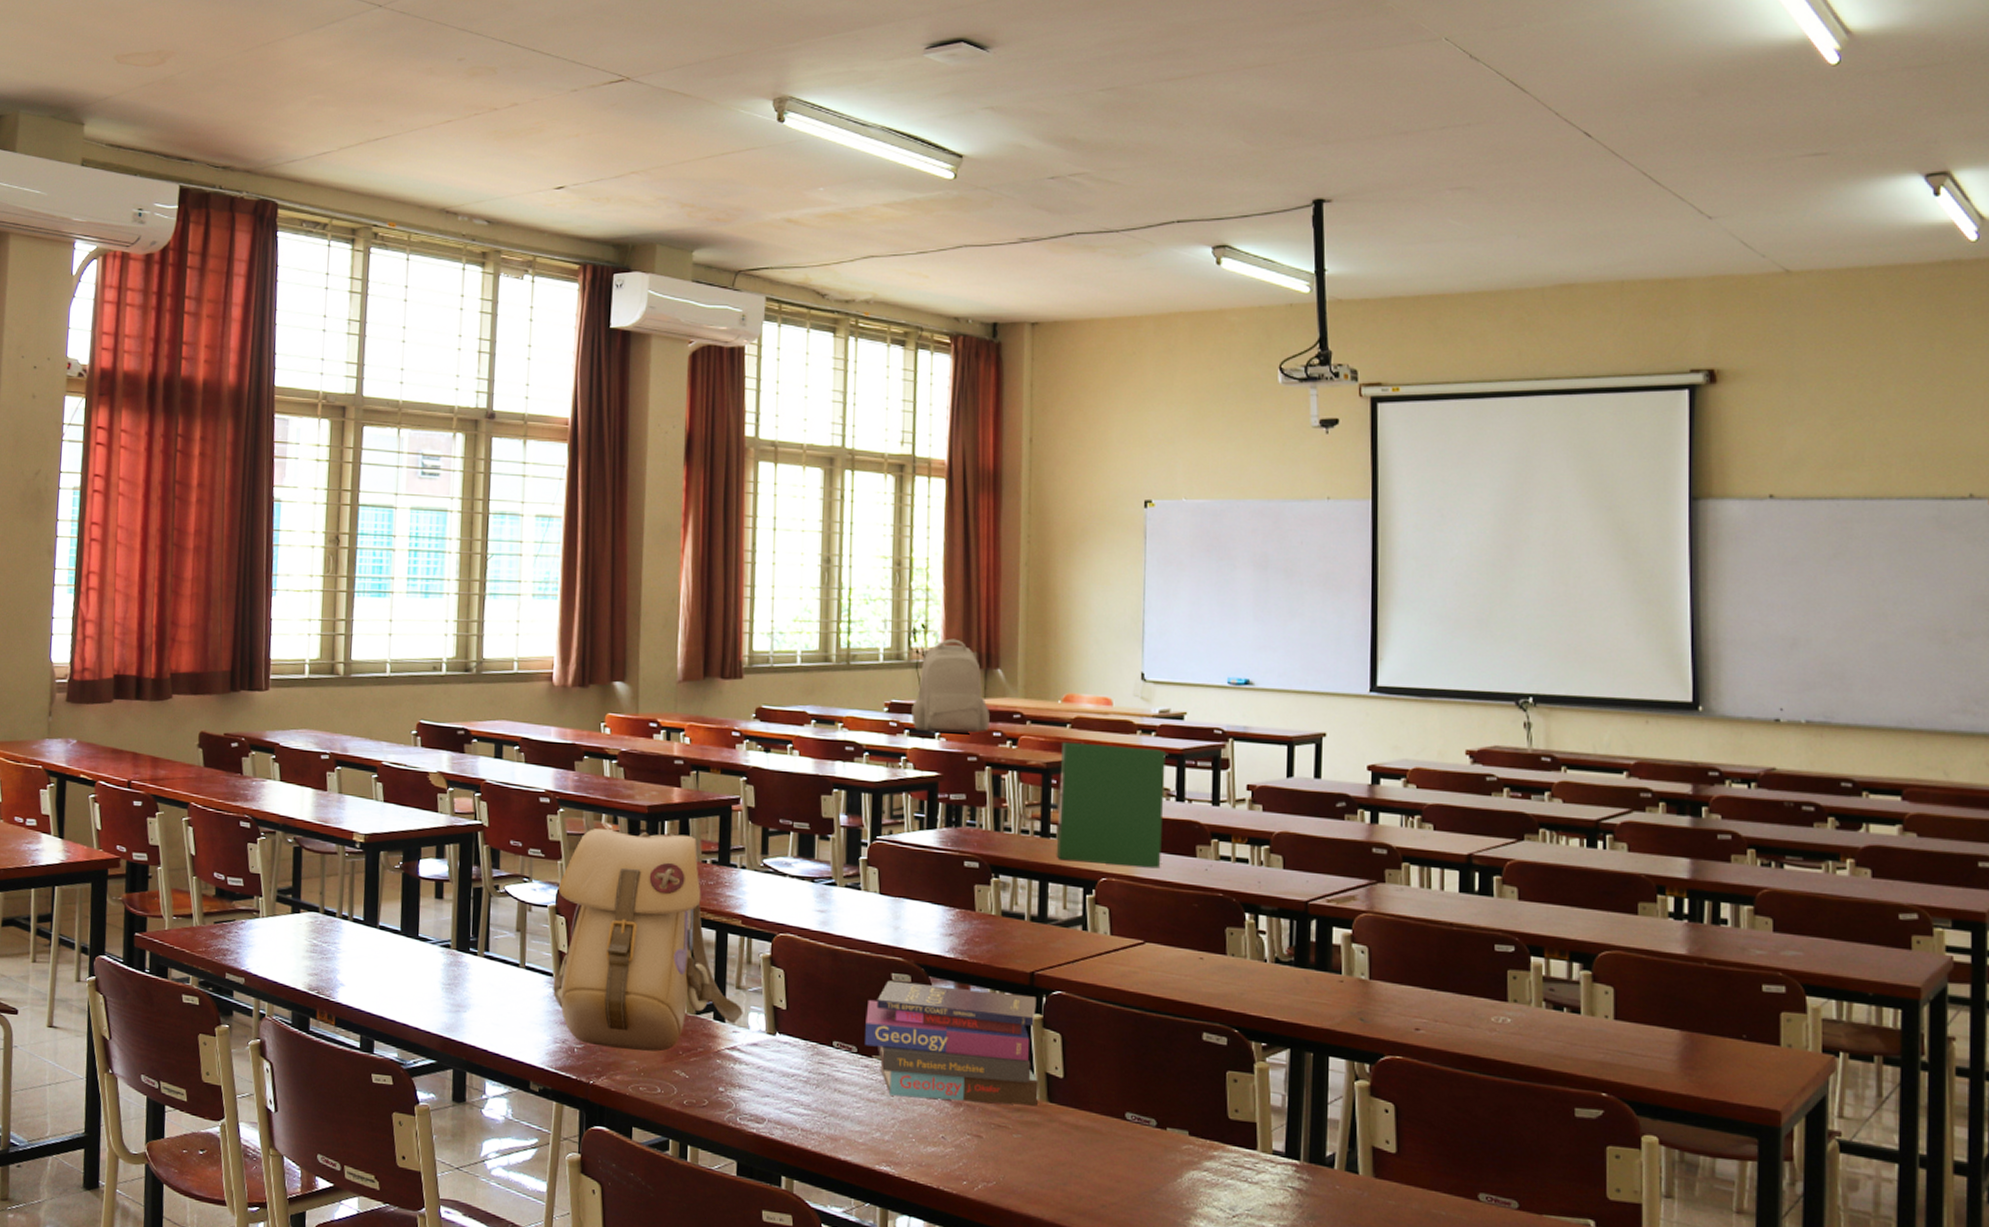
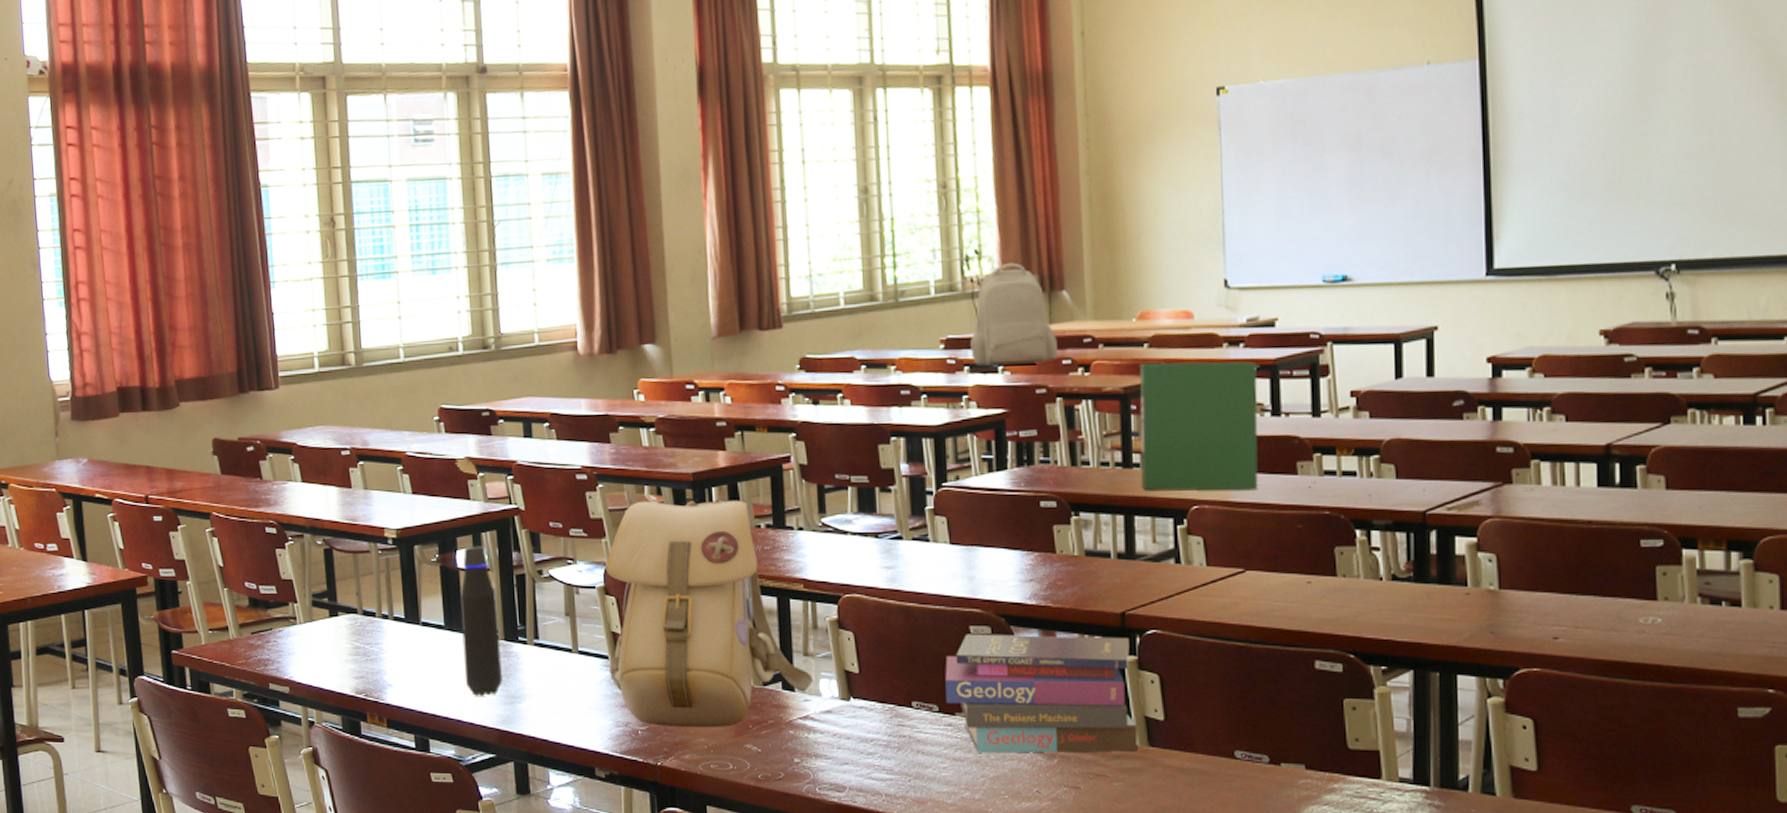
water bottle: none [414,856,453,1003] -> present [460,546,503,696]

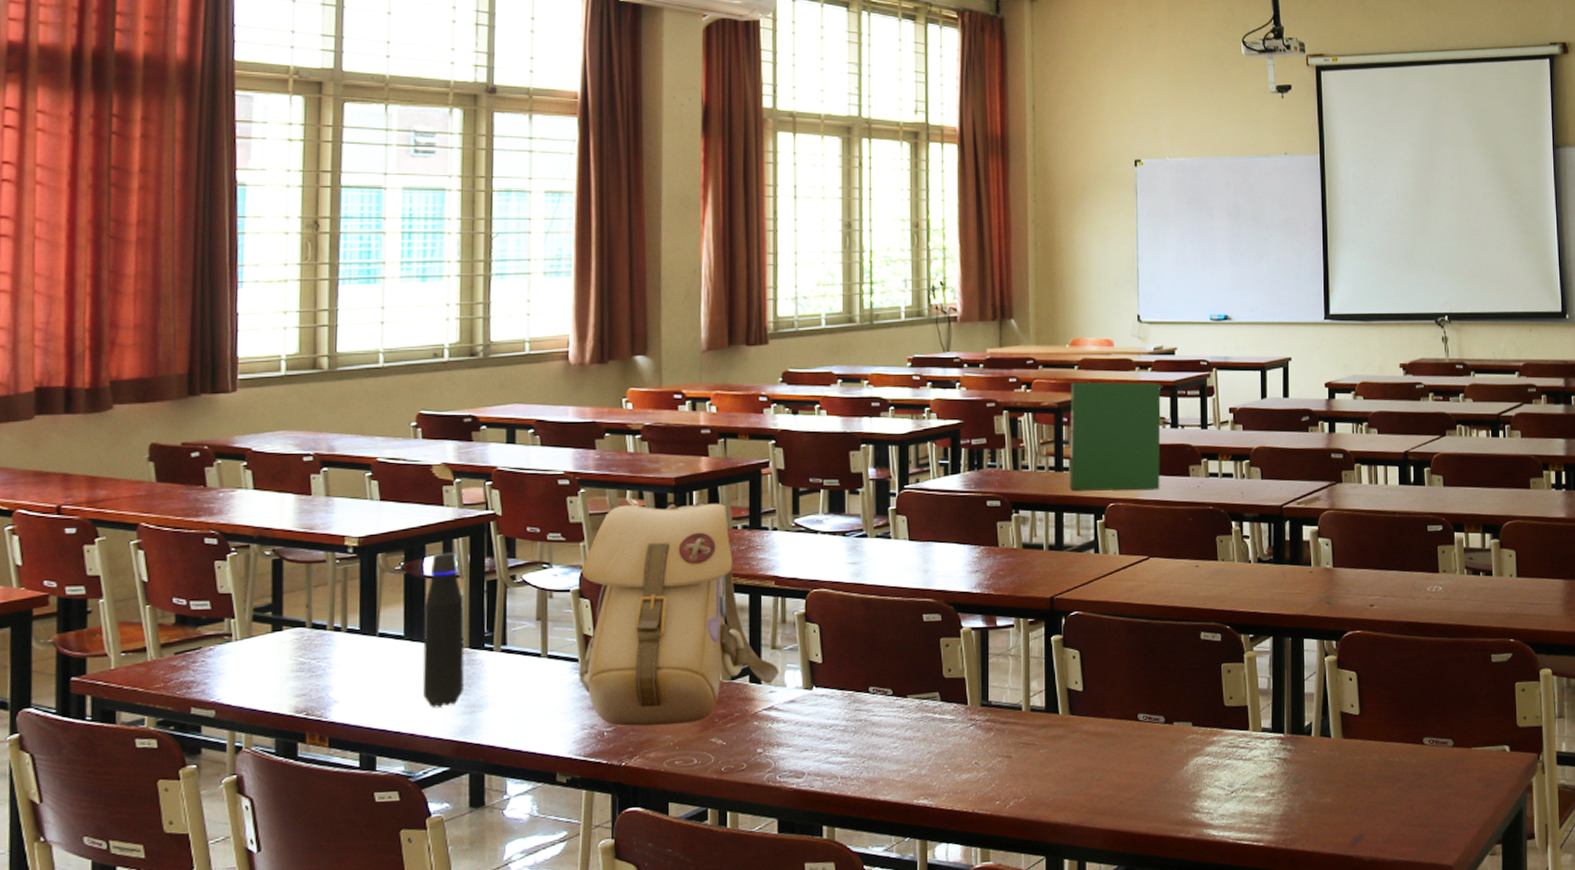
books: present [945,634,1138,753] -> none [900,619,1061,731]
backpack: present [970,262,1058,367] -> none [933,293,1005,383]

